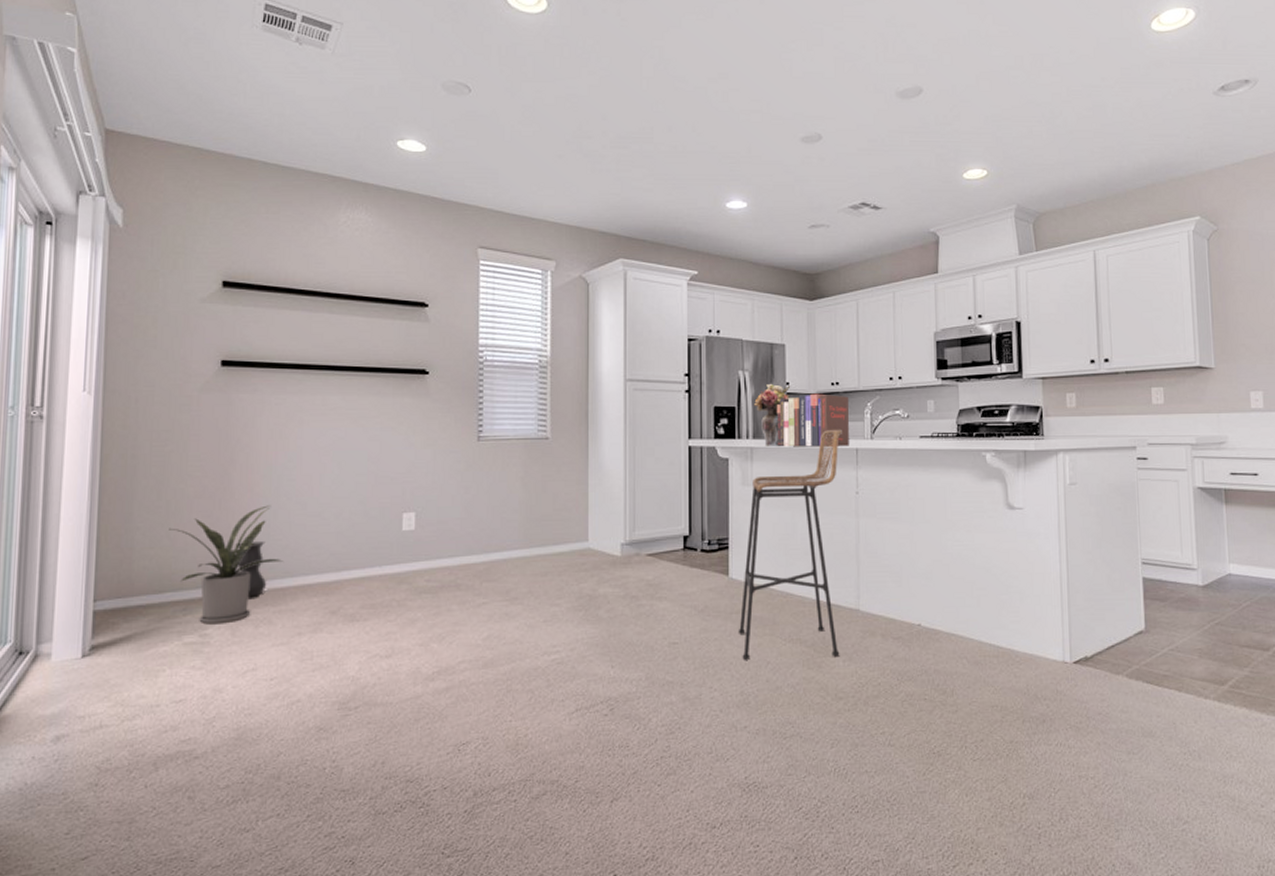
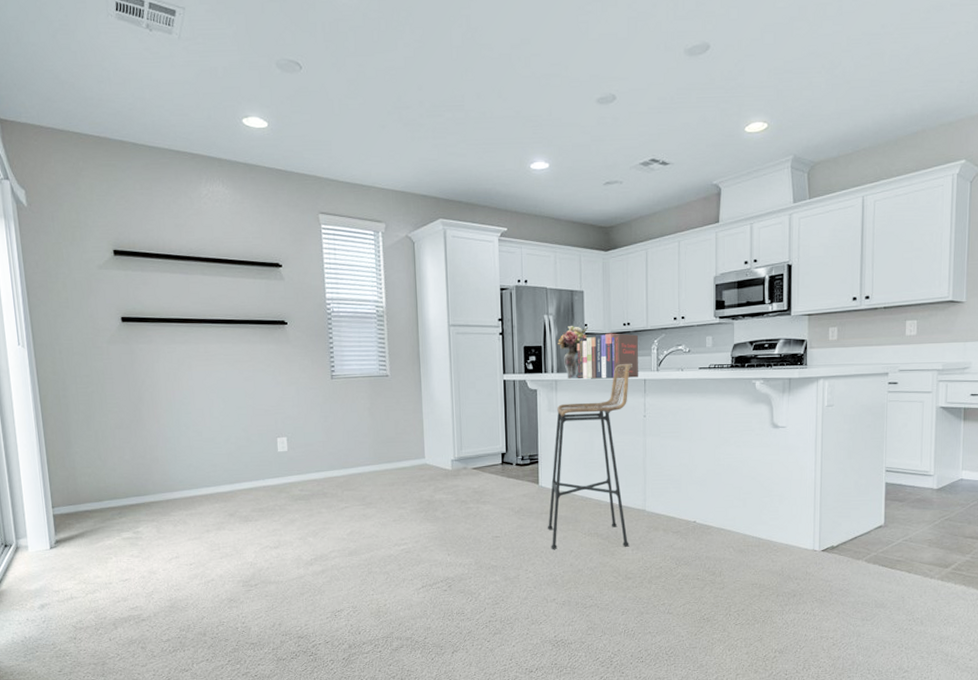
house plant: present [169,505,283,625] -> none [100,433,189,524]
vase: present [235,542,267,600] -> none [151,462,179,506]

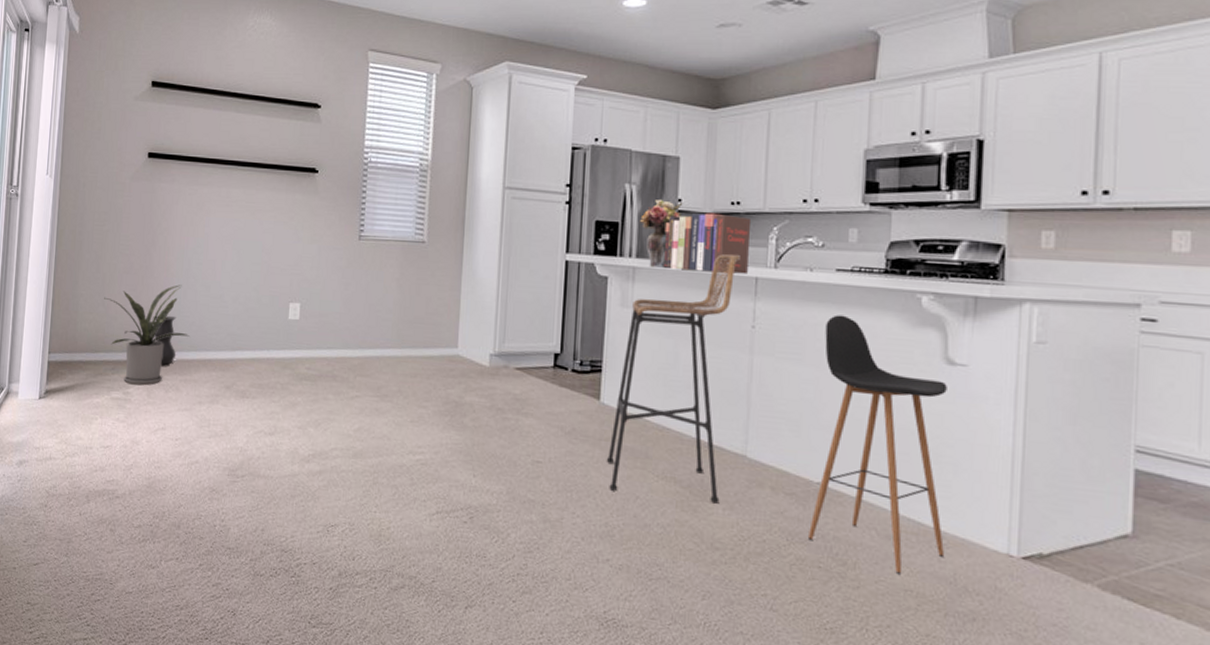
house plant: none [100,433,189,524] -> present [104,284,190,386]
vase: none [151,462,179,506] -> present [153,315,176,367]
bar stool: none [690,401,775,574] -> present [808,315,947,574]

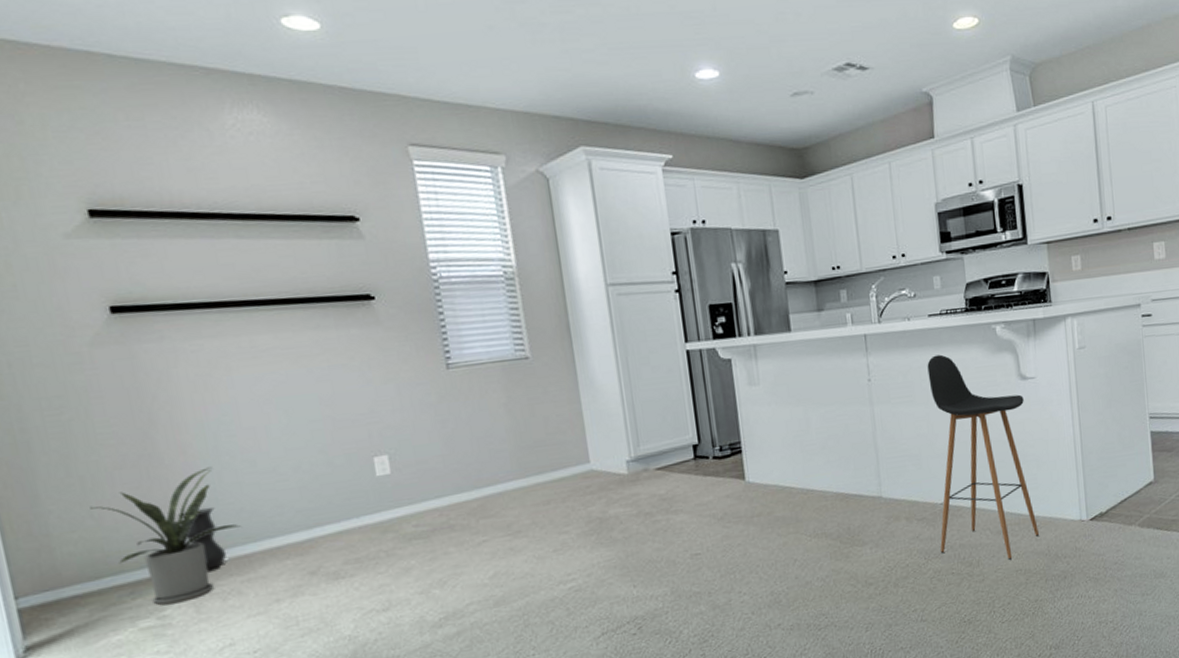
bar stool: present [606,254,740,504] -> none [759,317,866,561]
flower arrangement: present [640,198,683,269] -> none [752,273,791,343]
books: present [663,213,750,274] -> none [776,279,857,342]

